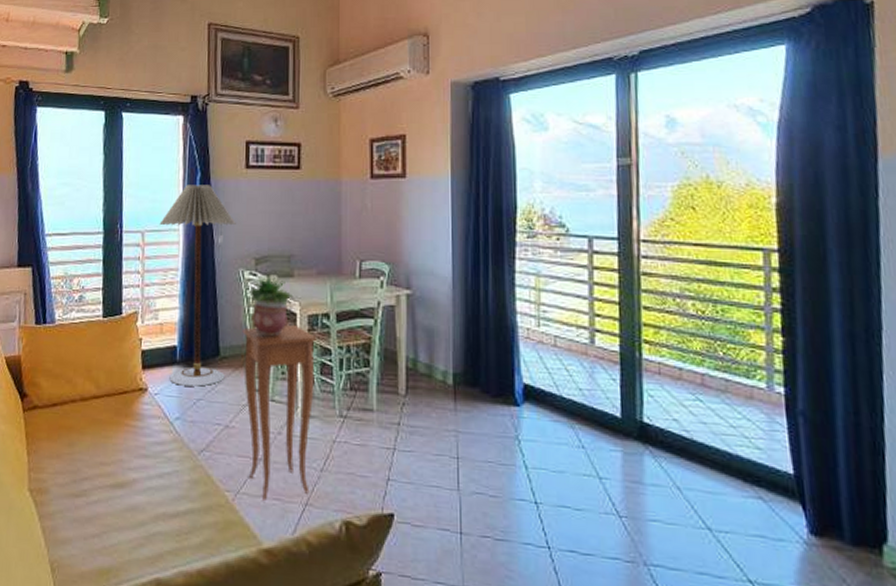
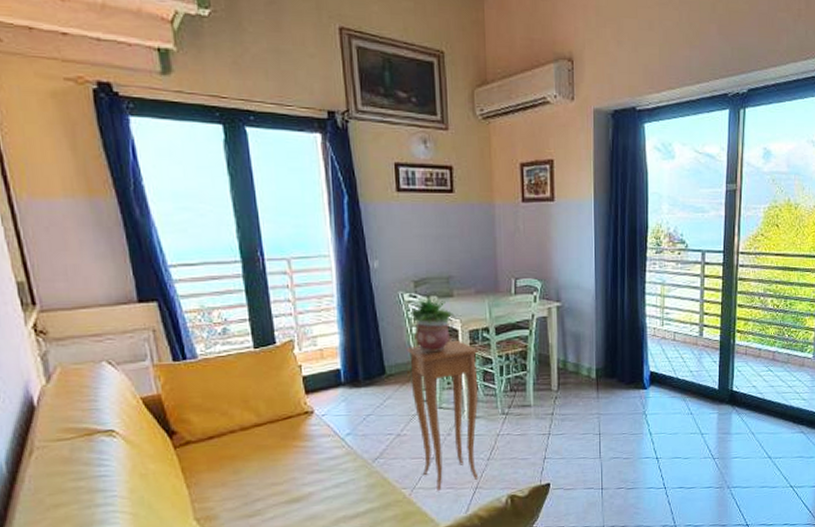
floor lamp: present [159,185,236,387] -> none [307,209,393,405]

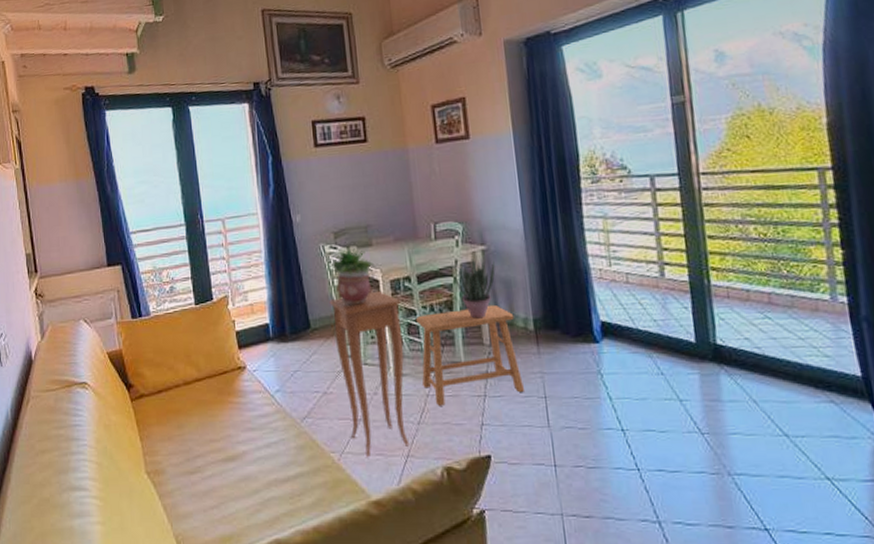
stool: none [491,355,584,444] -> present [415,304,525,406]
potted plant: none [530,314,567,368] -> present [455,258,495,319]

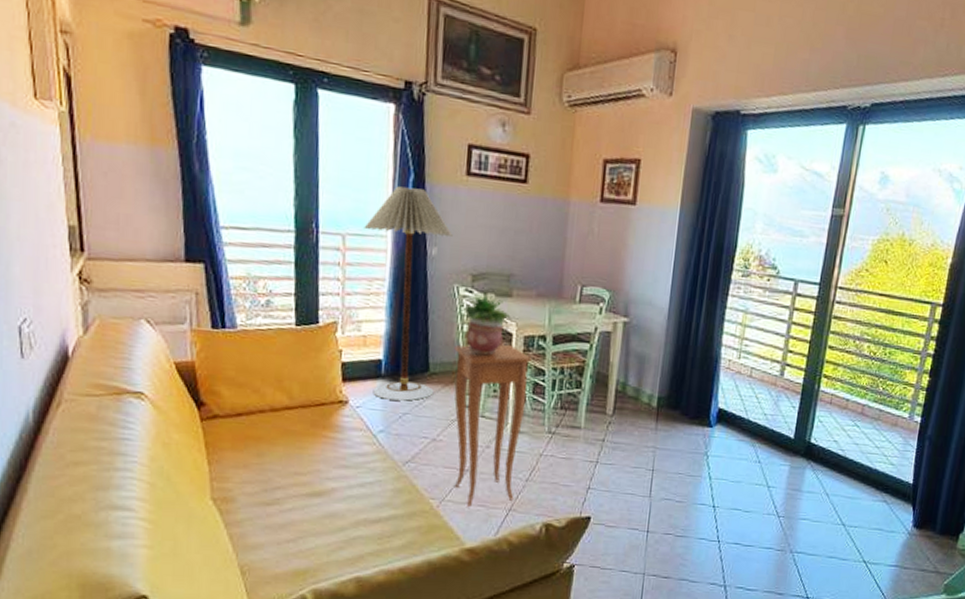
floor lamp: none [238,167,318,360] -> present [364,186,453,401]
stool: present [415,304,525,406] -> none [538,376,641,467]
potted plant: present [455,258,495,319] -> none [591,329,634,389]

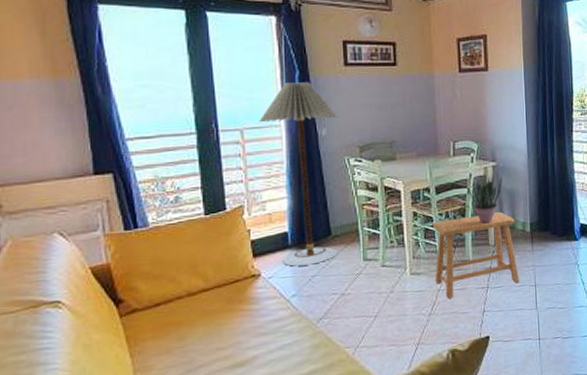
side table: present [453,344,532,508] -> none [351,200,421,350]
potted plant: present [463,292,511,356] -> none [356,160,397,214]
stool: none [538,376,641,467] -> present [432,211,520,299]
potted plant: none [591,329,634,389] -> present [468,173,503,224]

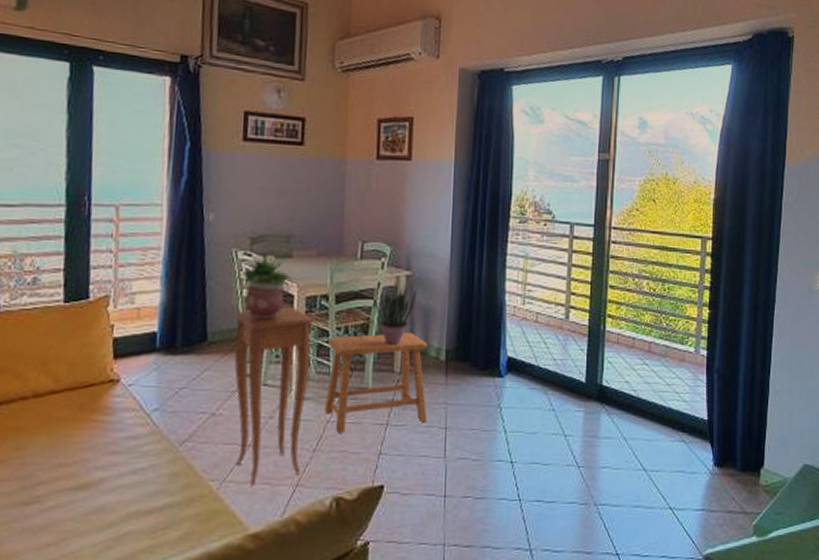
floor lamp: present [259,82,338,267] -> none [138,155,230,374]
side table: none [351,200,421,350] -> present [233,306,314,488]
potted plant: none [356,160,397,214] -> present [242,255,292,320]

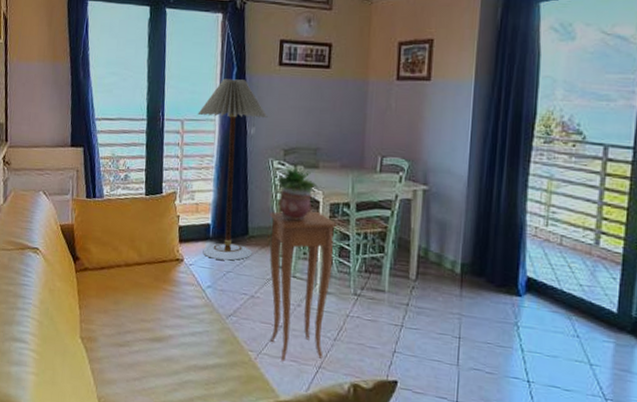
floor lamp: none [138,155,230,374] -> present [198,79,268,261]
stool: present [325,332,428,433] -> none [345,241,443,329]
potted plant: present [375,283,417,345] -> none [392,196,434,254]

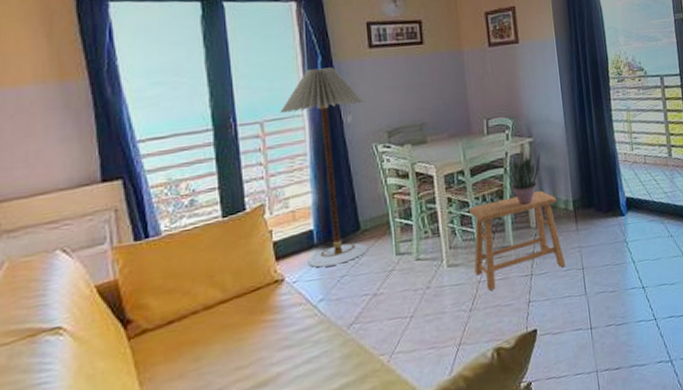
side table: present [269,211,337,363] -> none [381,186,462,354]
potted plant: present [277,165,318,221] -> none [384,144,429,203]
stool: none [345,241,443,329] -> present [468,190,566,291]
potted plant: none [392,196,434,254] -> present [505,149,541,205]

